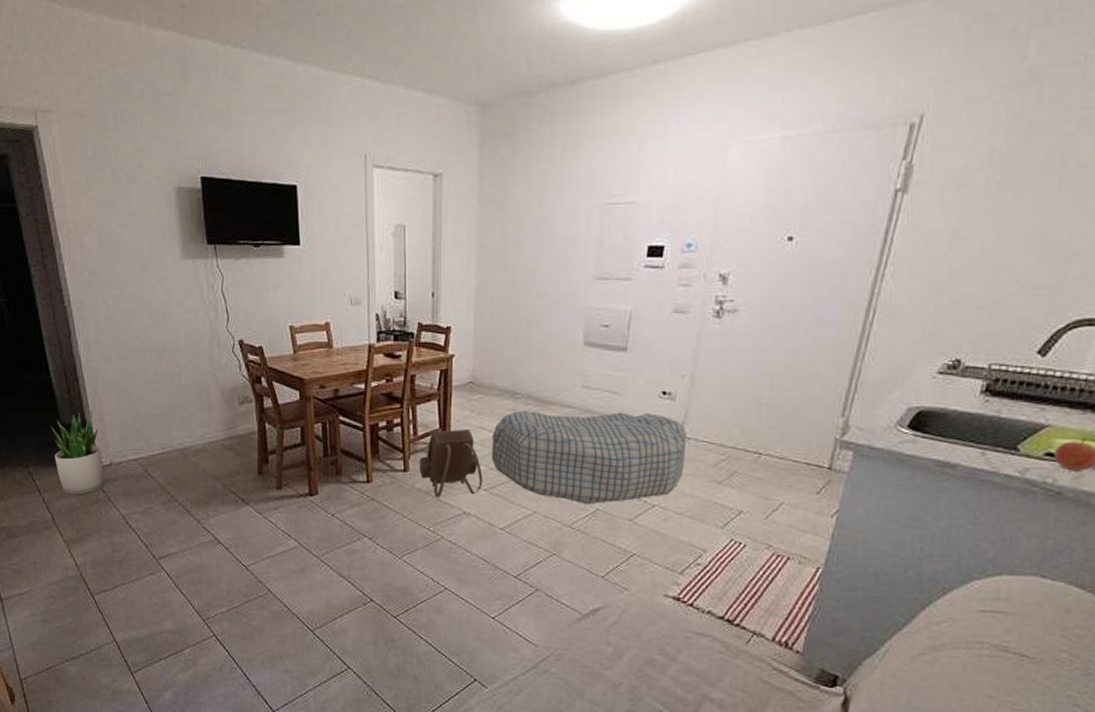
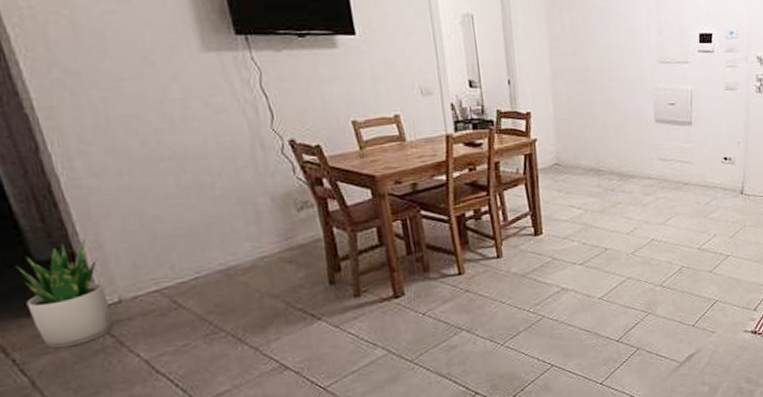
backpack: present [419,430,483,497] -> none [512,209,578,279]
dog bed: present [491,411,687,505] -> none [582,177,748,264]

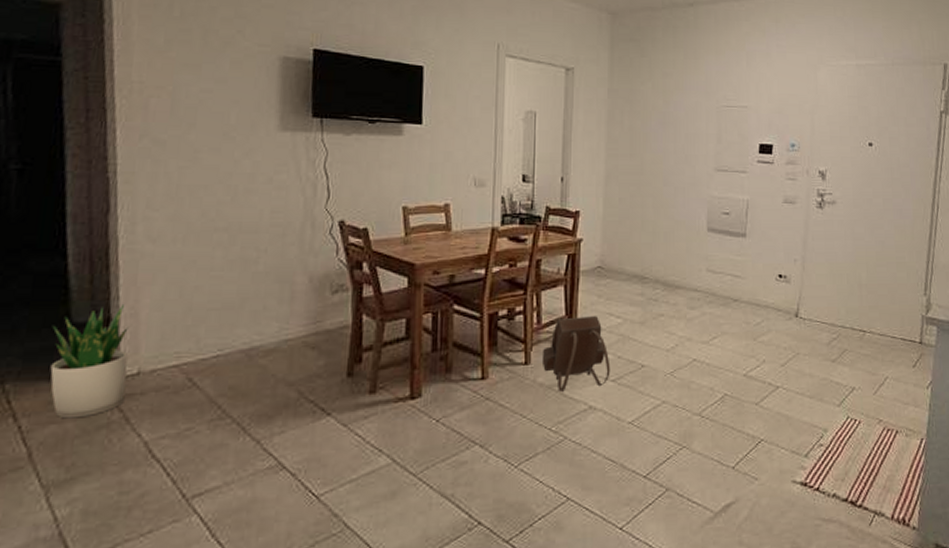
backpack: none [512,209,578,279] -> present [541,316,611,392]

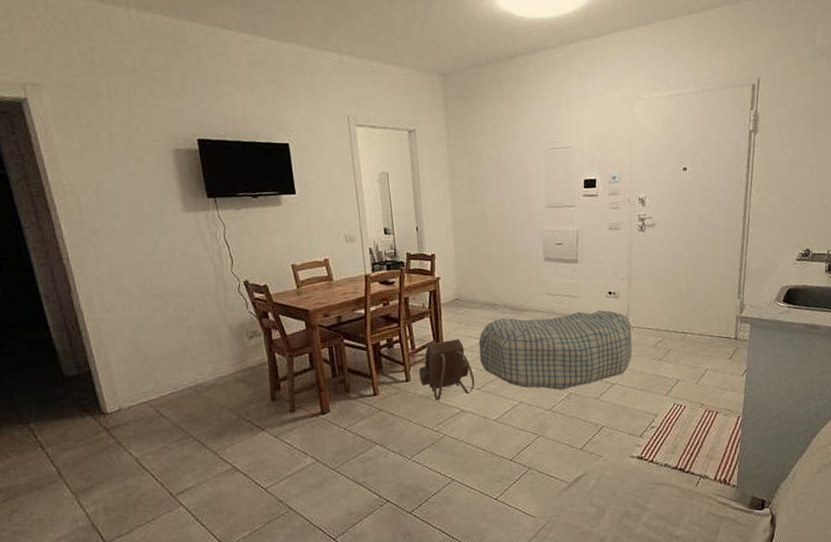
planter: present [50,305,129,419] -> none [51,360,115,446]
dog bed: none [619,295,803,390] -> present [479,310,633,390]

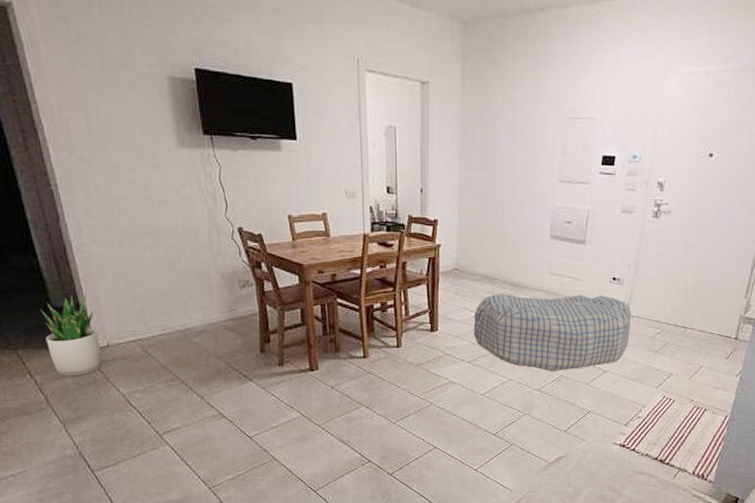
planter: none [51,360,115,446] -> present [39,294,103,377]
backpack: present [418,339,475,401] -> none [410,310,466,369]

